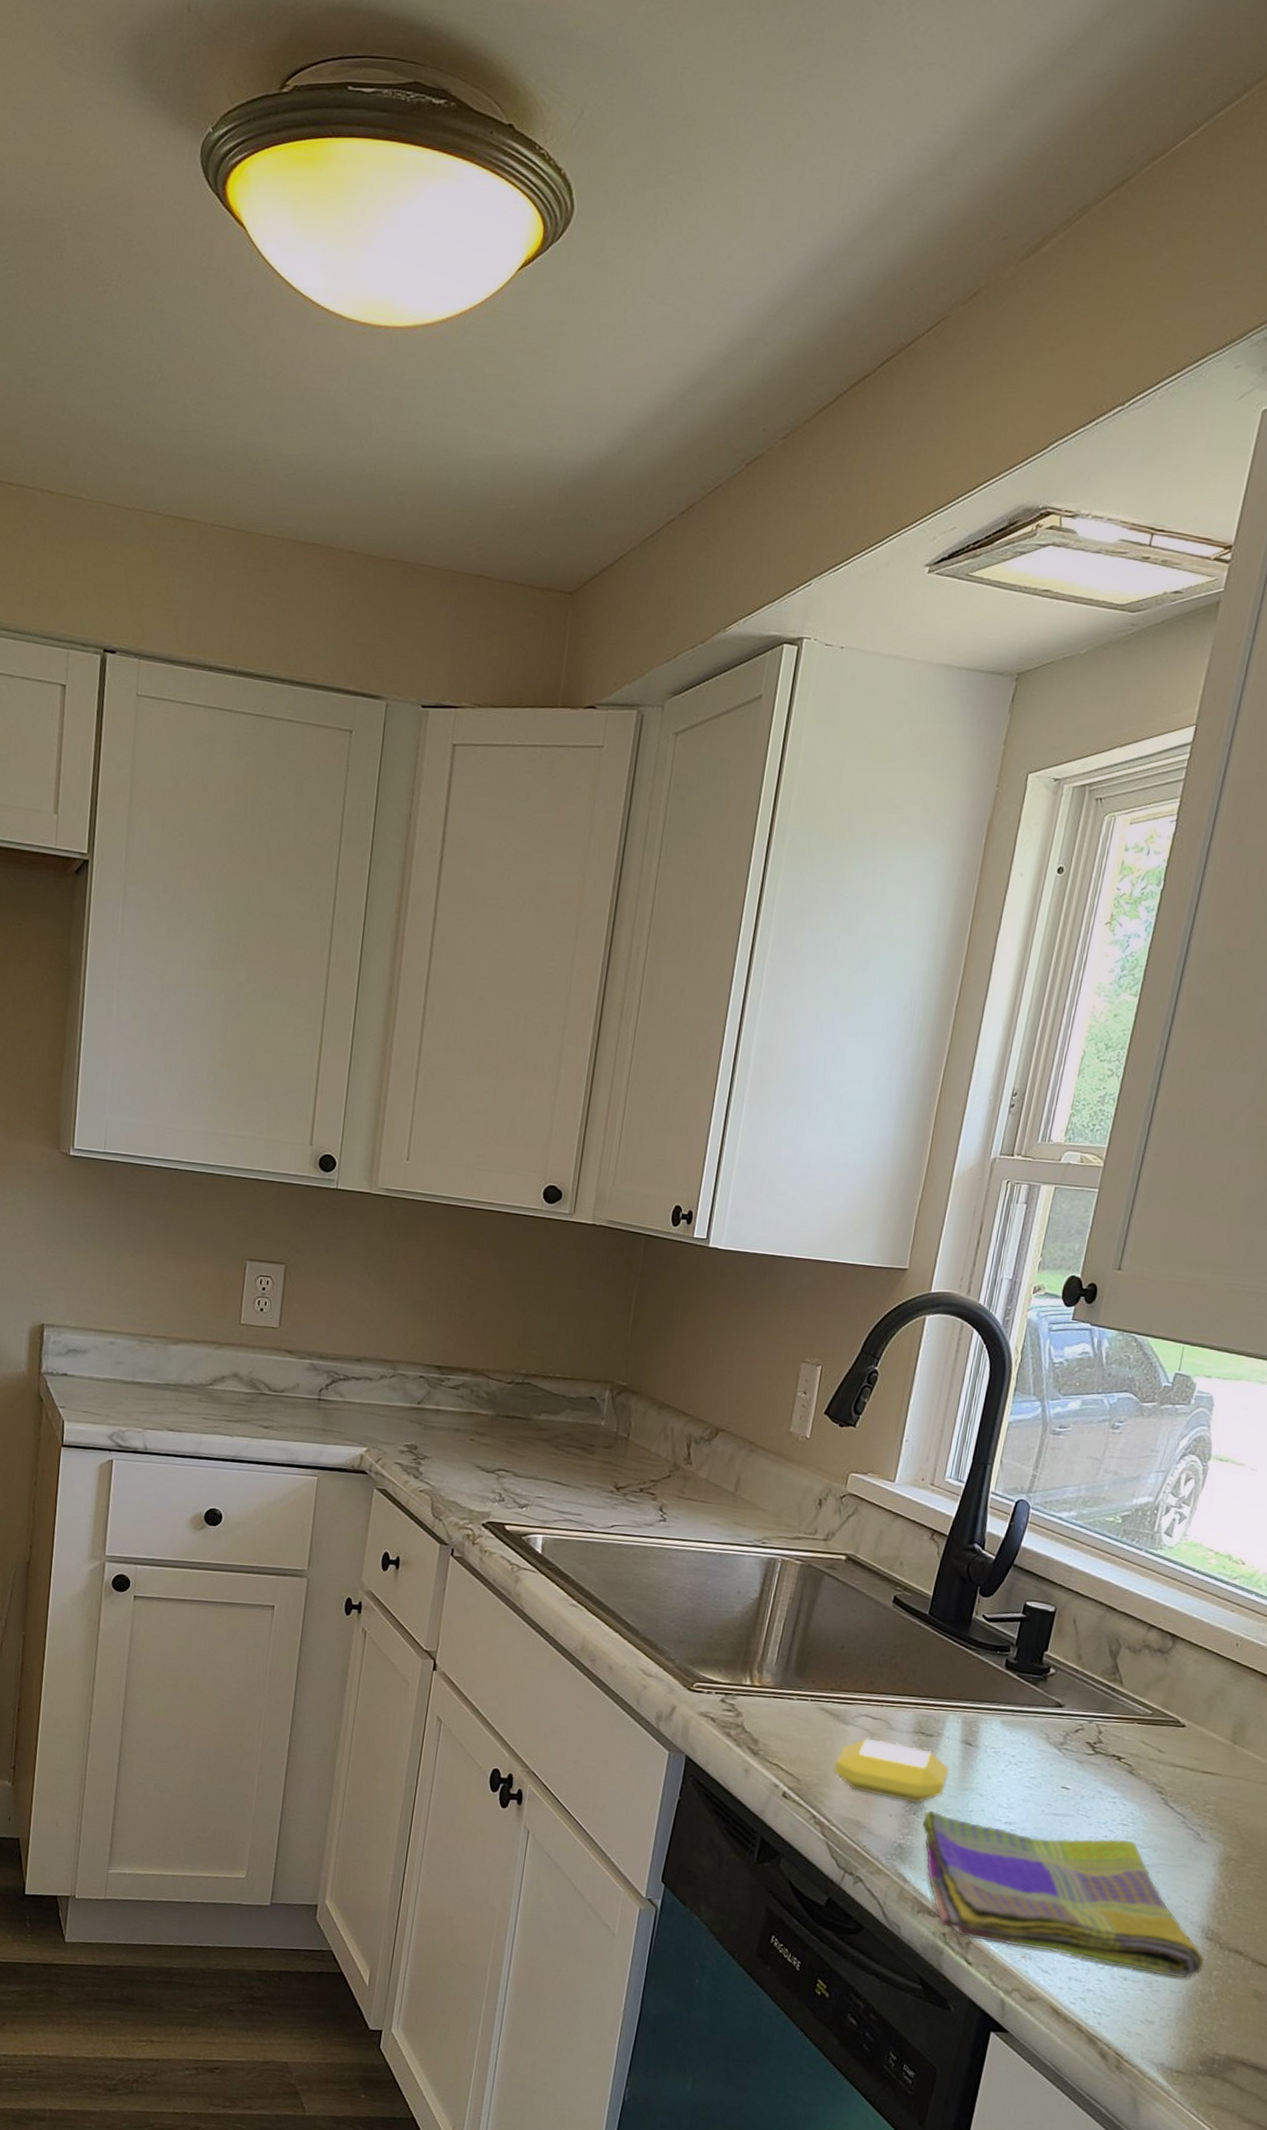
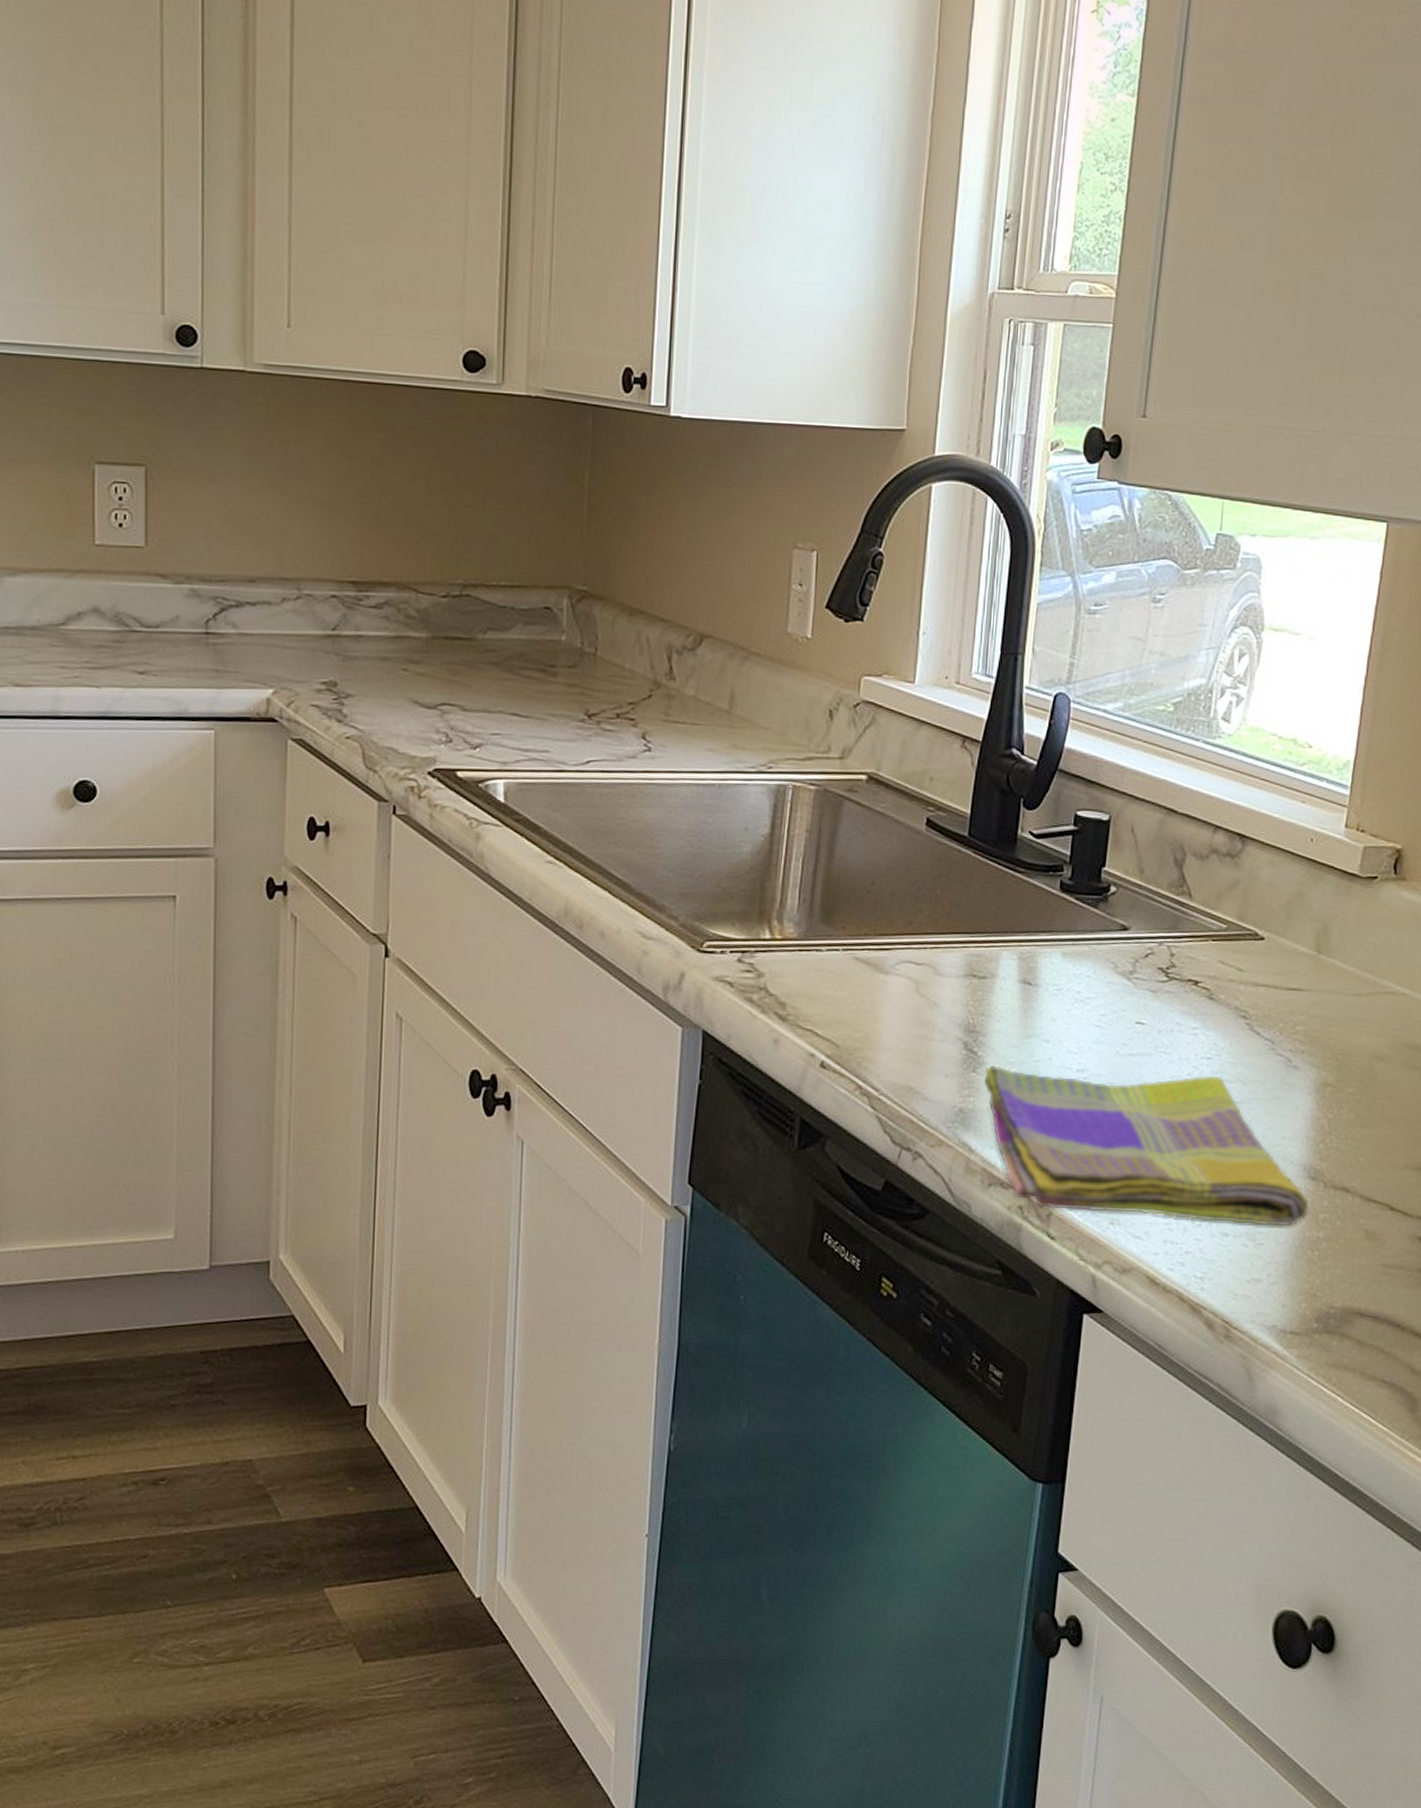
soap bar: present [834,1738,950,1804] -> none [877,988,1009,1059]

